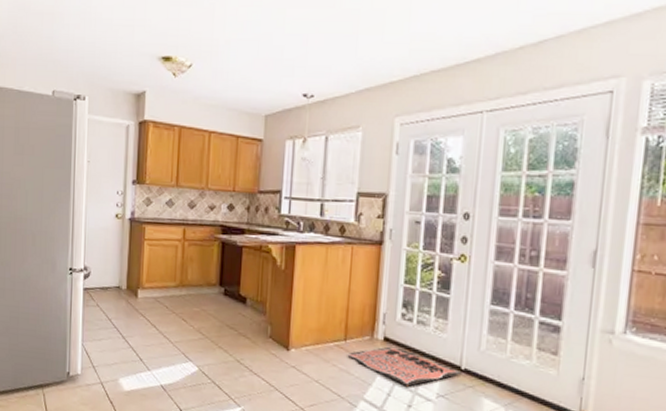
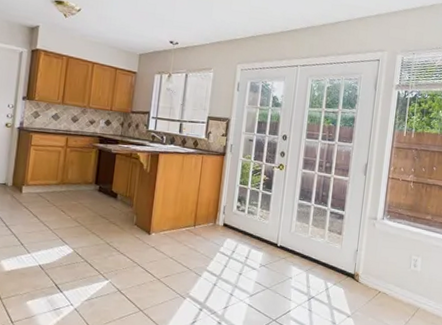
text sign: present [347,346,462,387] -> none [195,230,278,260]

